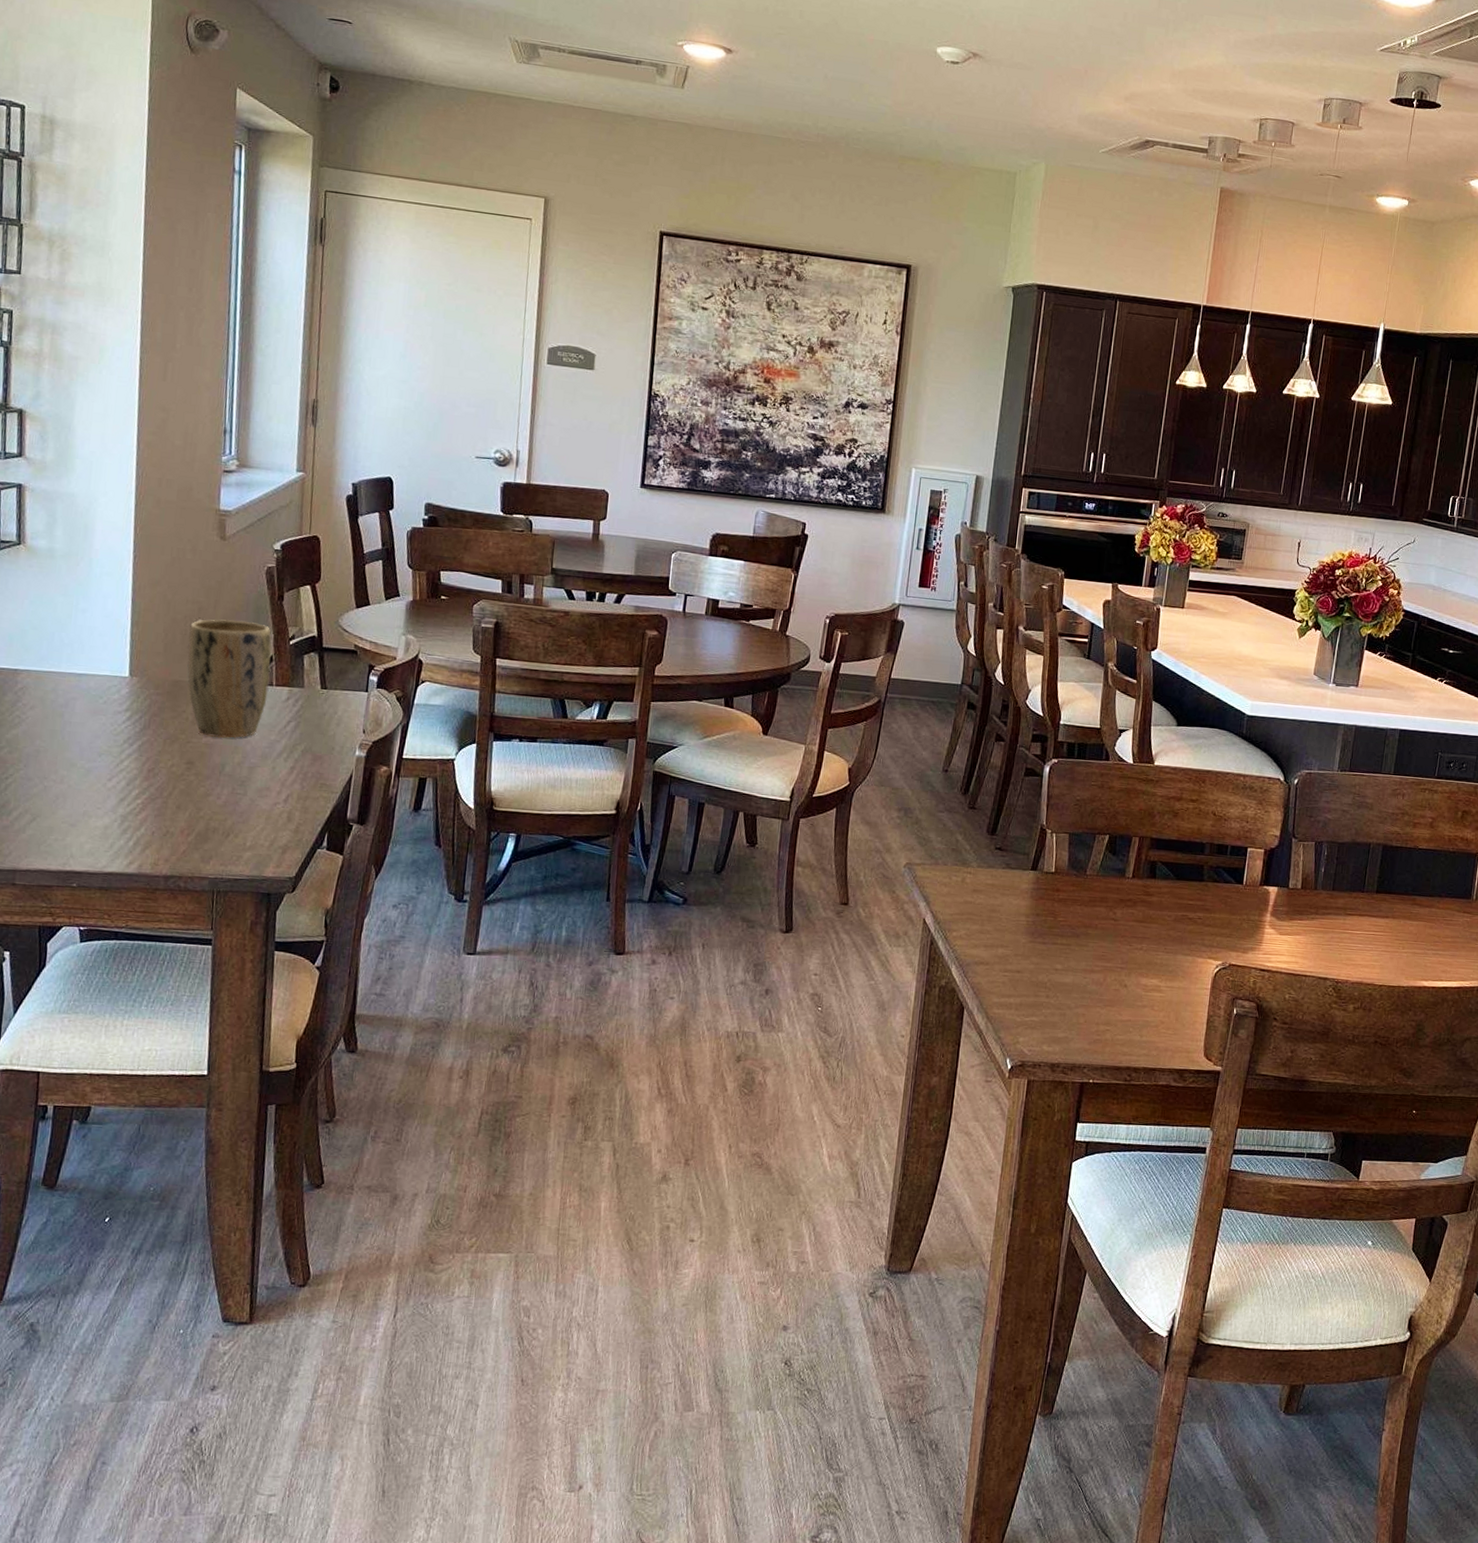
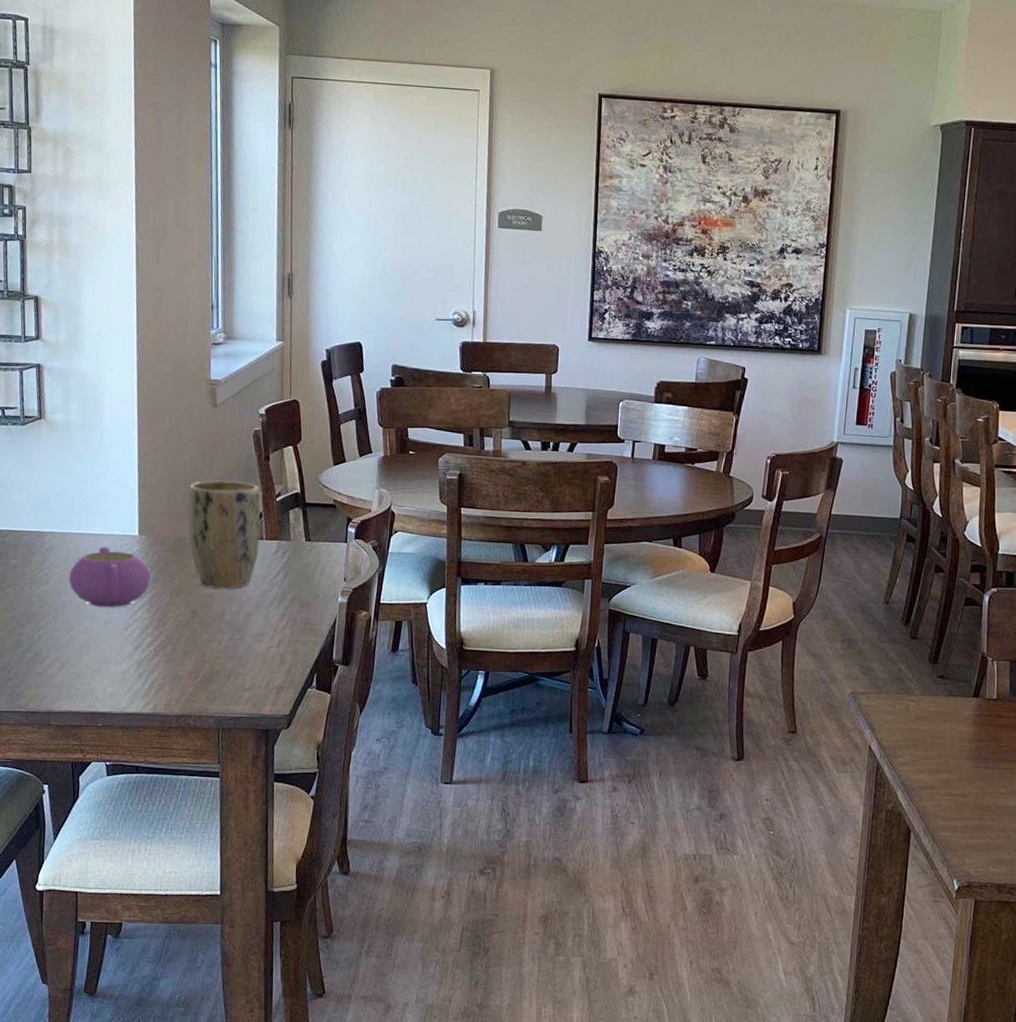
teapot: none [44,687,141,756] -> present [68,546,151,608]

